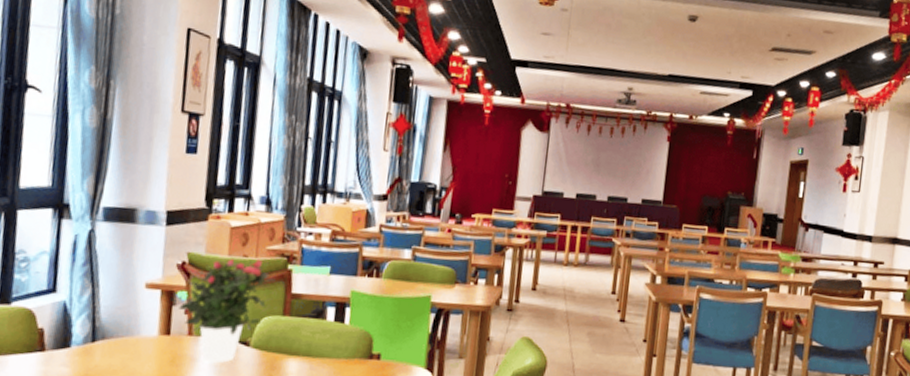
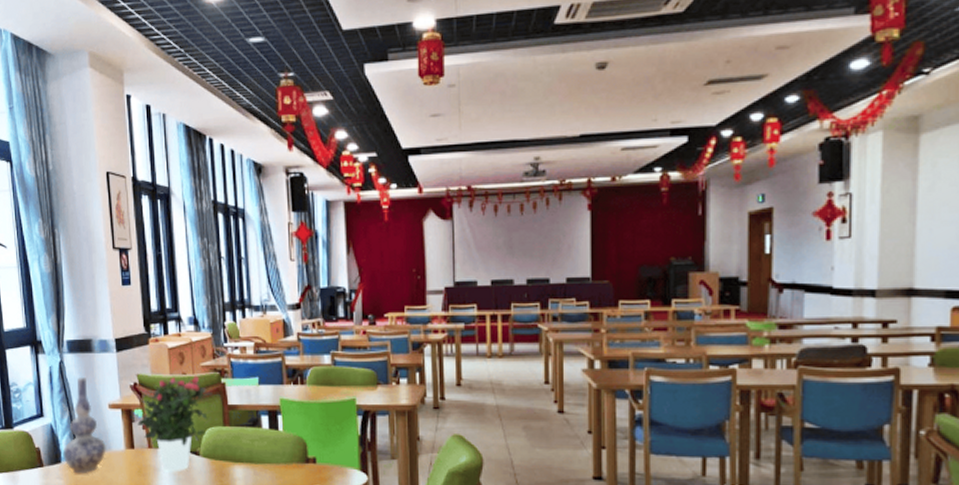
vase: none [74,249,135,362] -> present [63,376,106,474]

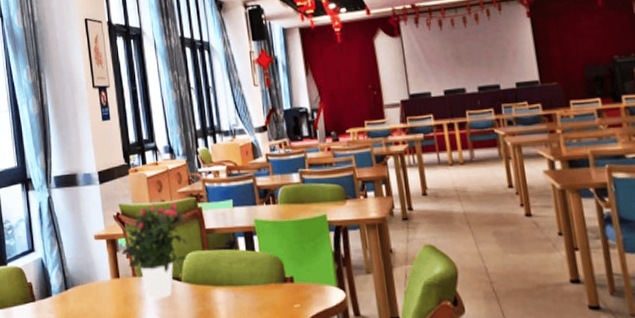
vase: present [63,376,106,474] -> none [53,209,94,307]

